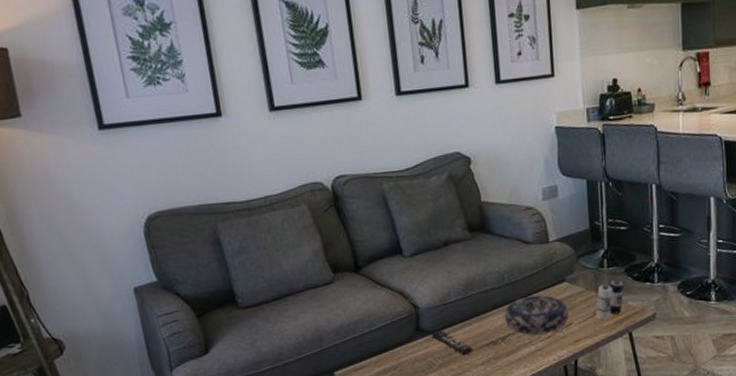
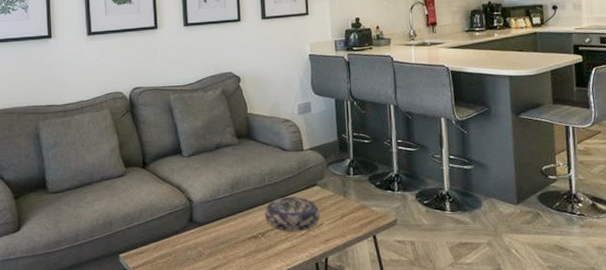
remote control: present [431,330,473,355] -> none [202,222,237,247]
candle: present [596,279,624,321] -> none [343,186,368,223]

